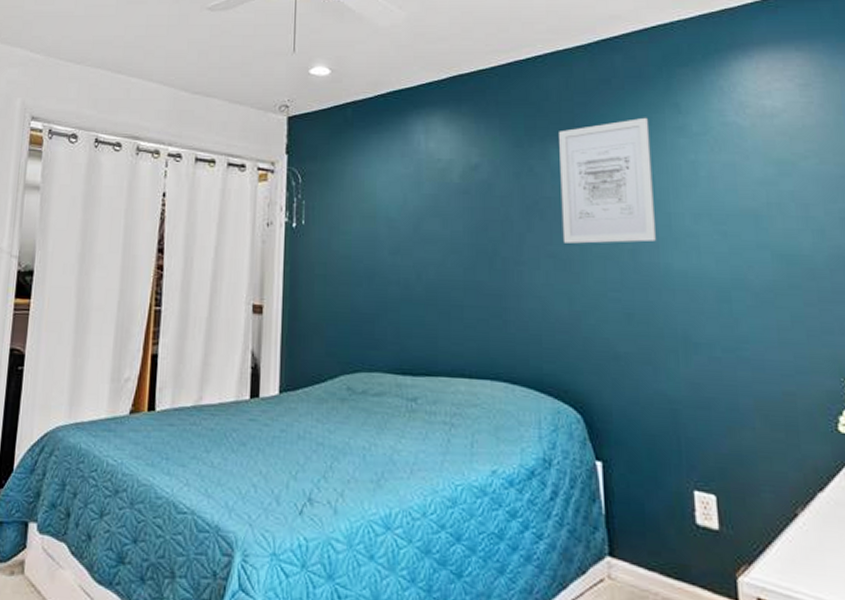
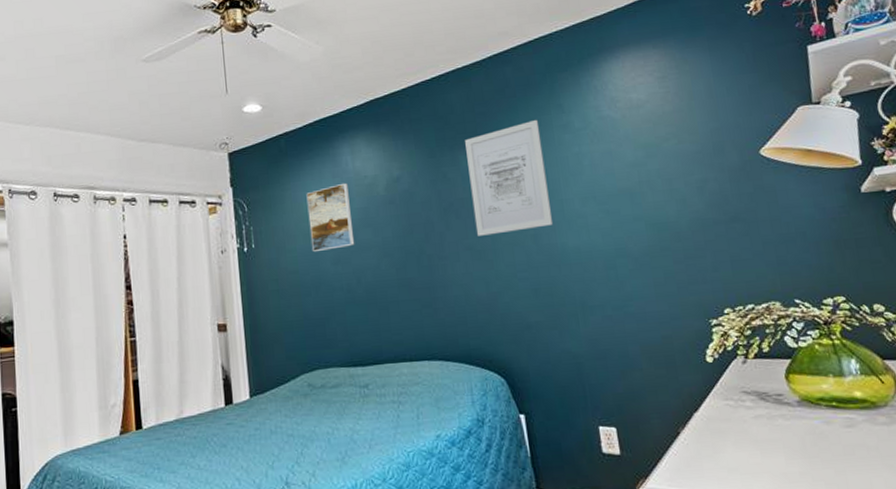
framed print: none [368,164,419,237] -> present [306,182,355,251]

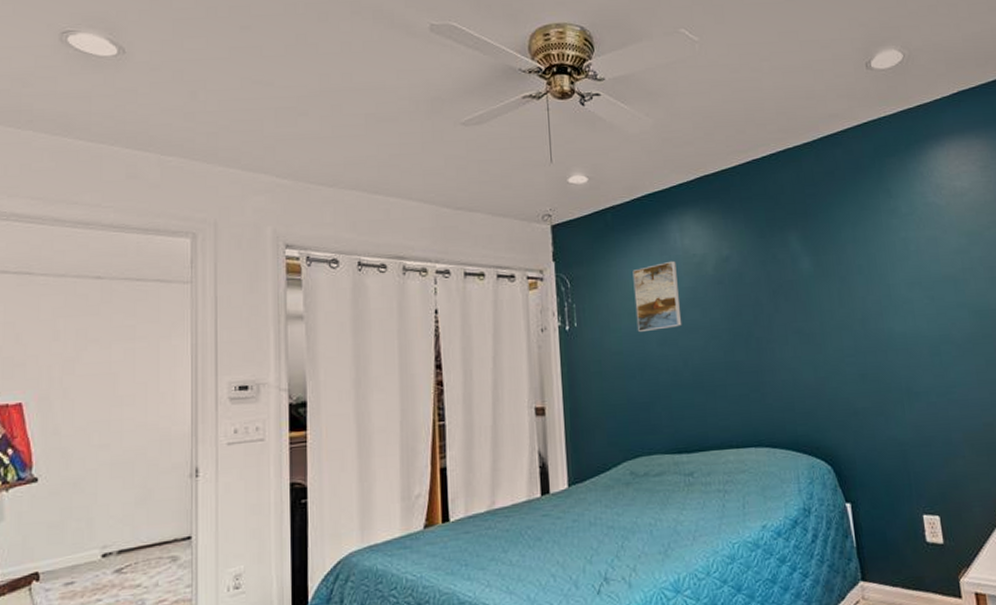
wall art: present [465,119,553,236] -> none [795,203,880,319]

